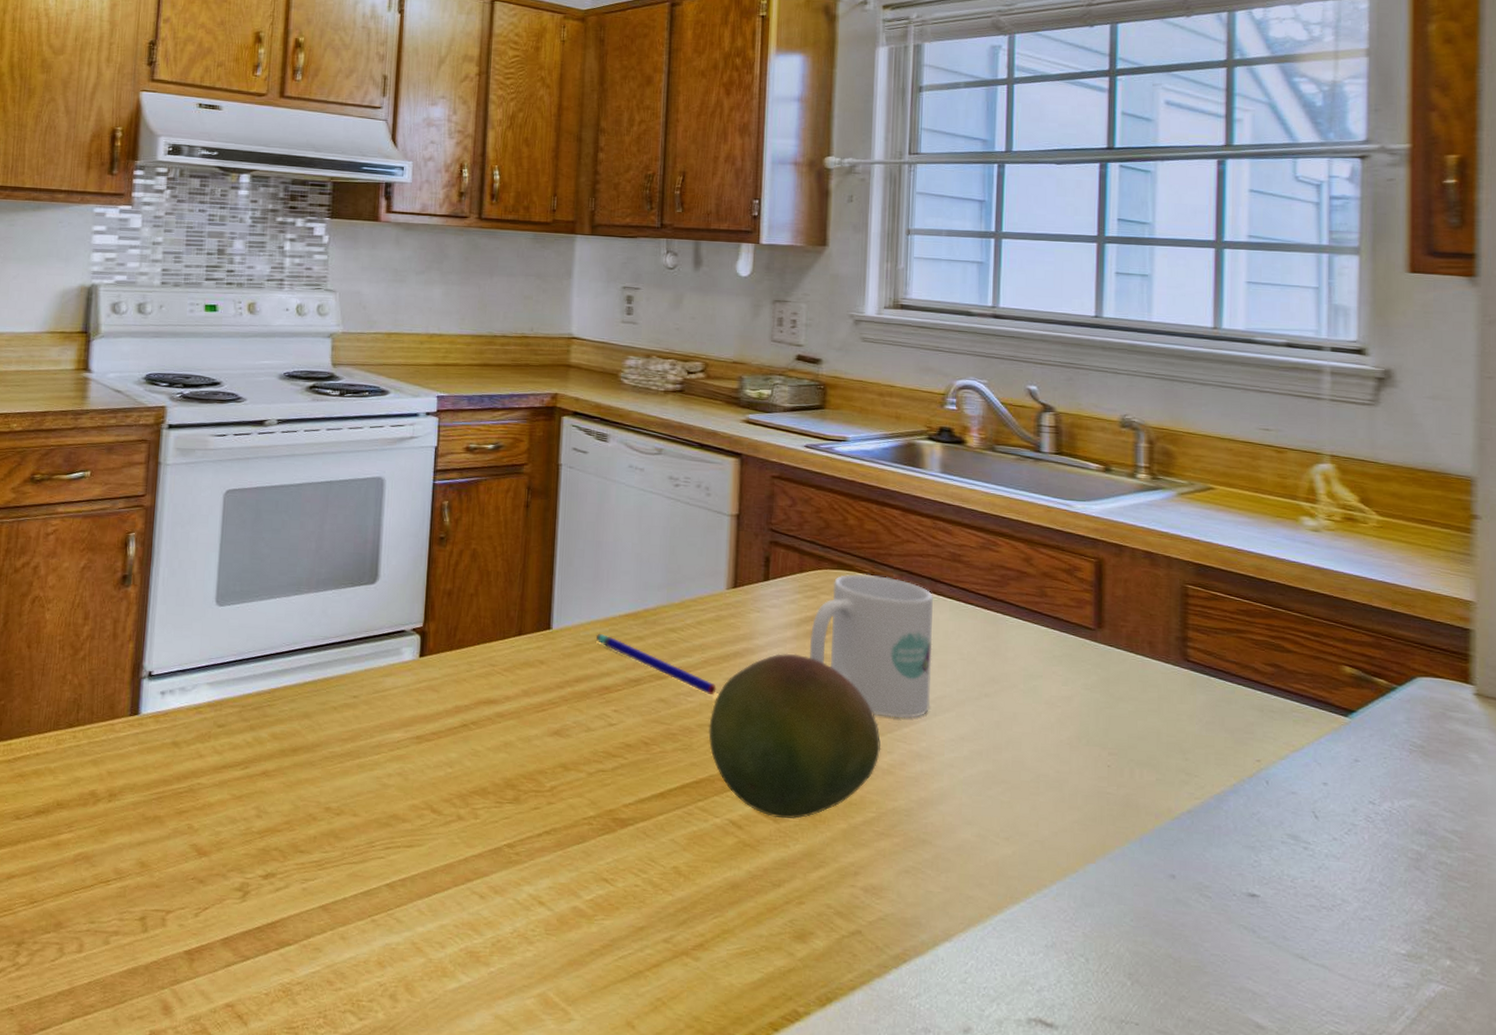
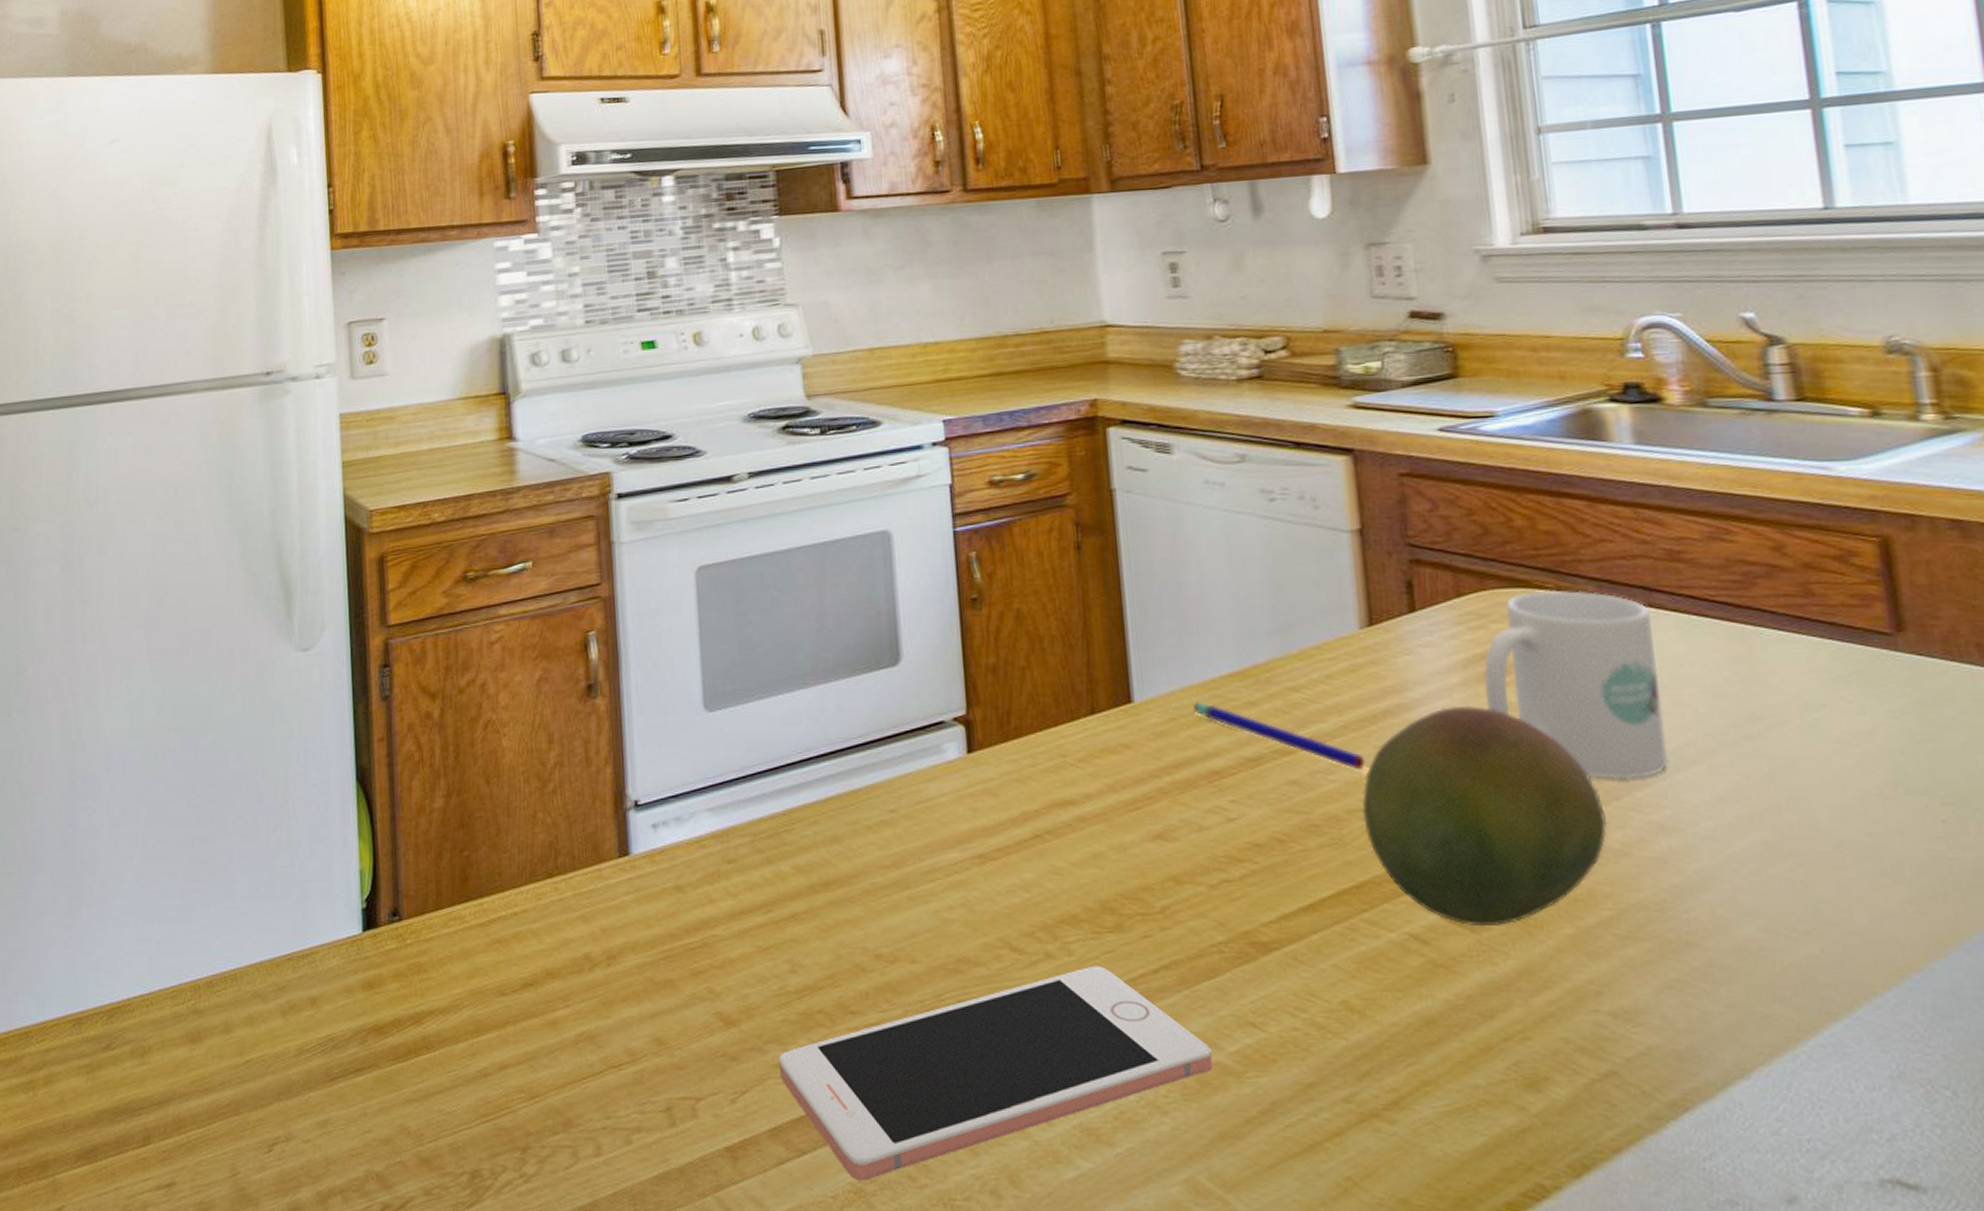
cell phone: none [236,827,572,983] -> present [778,965,1213,1182]

